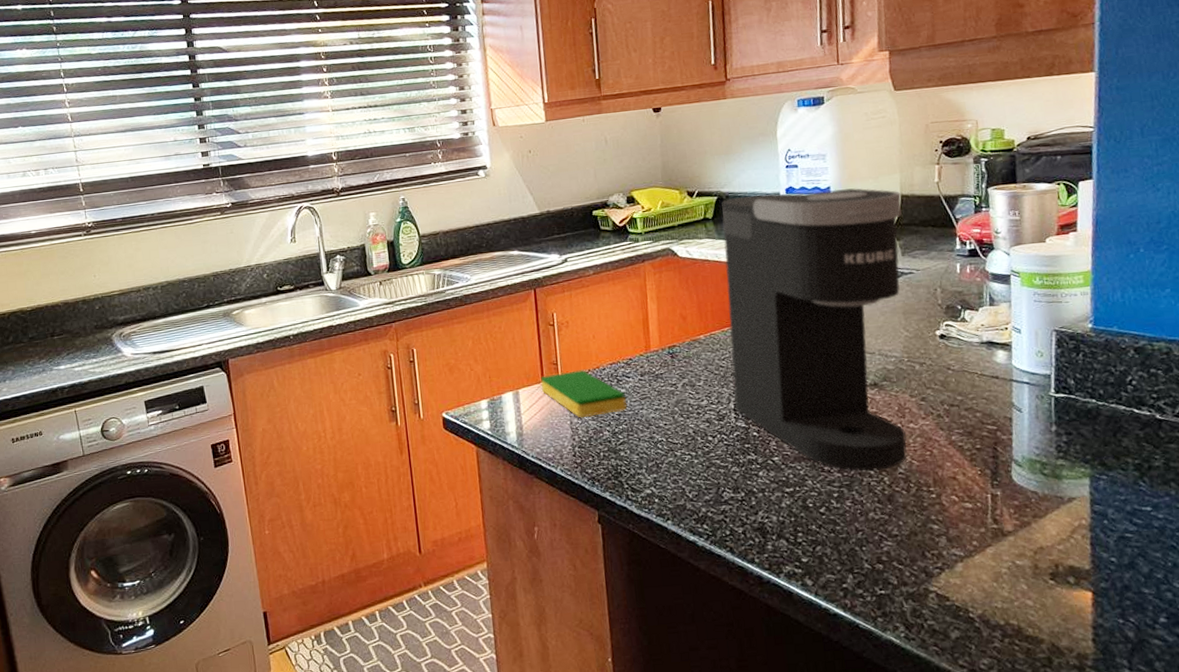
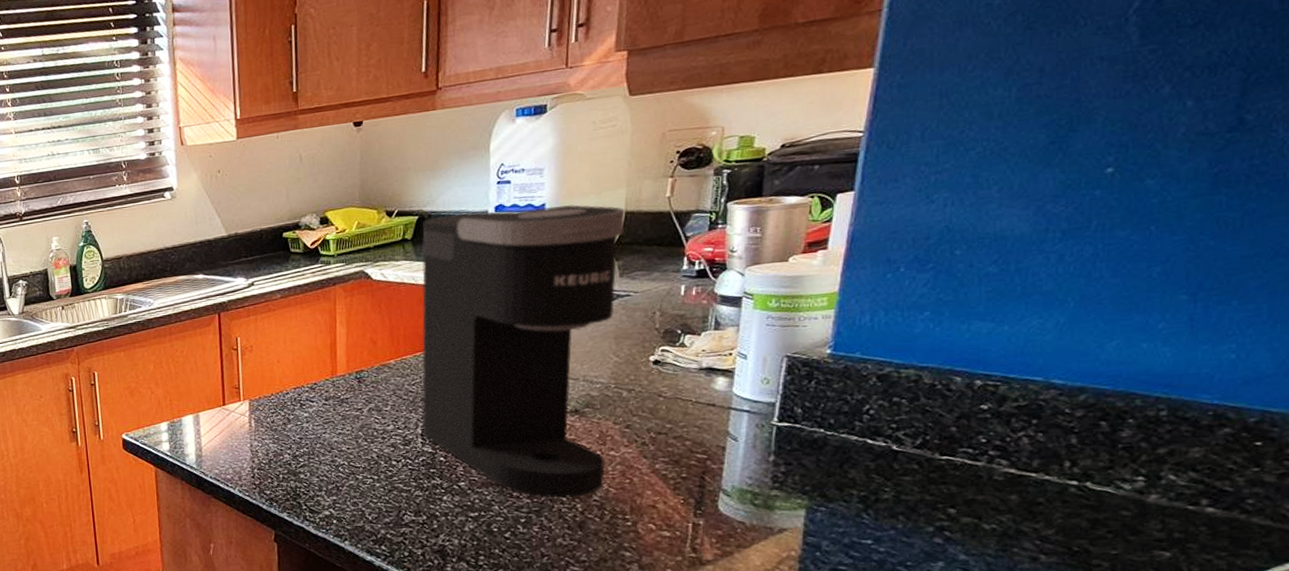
dish sponge: present [541,370,628,418] -> none [222,394,310,441]

